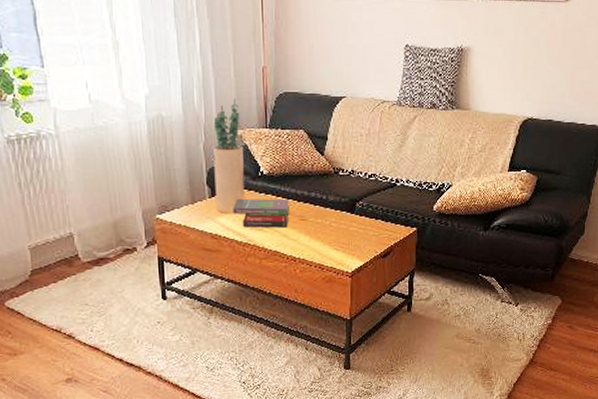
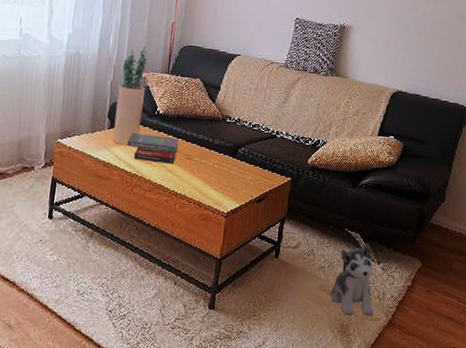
plush toy: none [469,285,514,359] -> present [330,242,374,315]

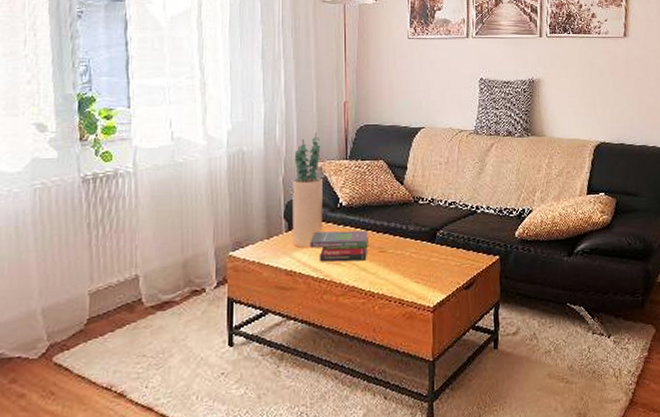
plush toy: present [330,242,374,315] -> none [562,315,612,402]

